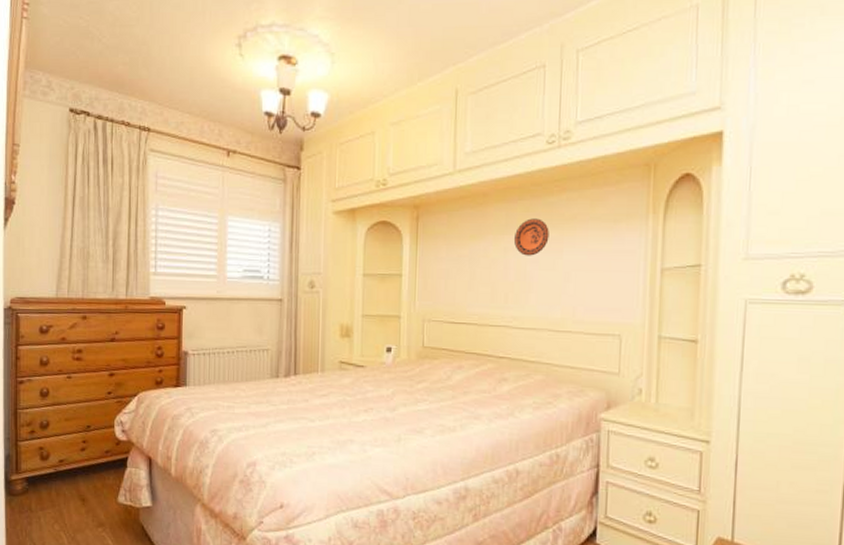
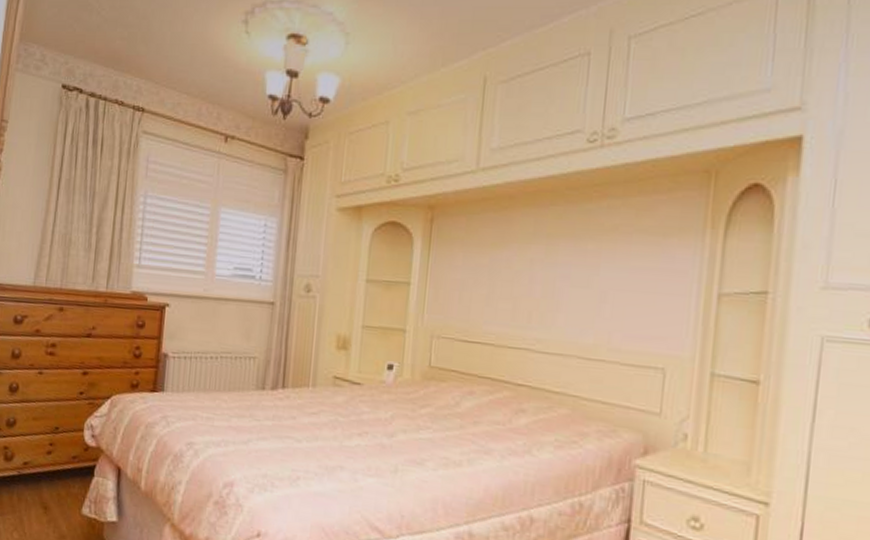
decorative plate: present [513,218,549,256] -> none [542,227,585,270]

